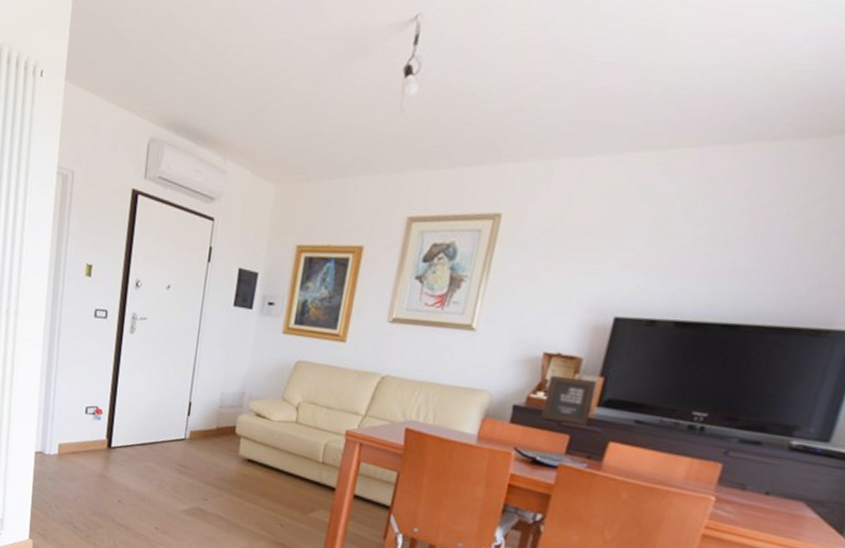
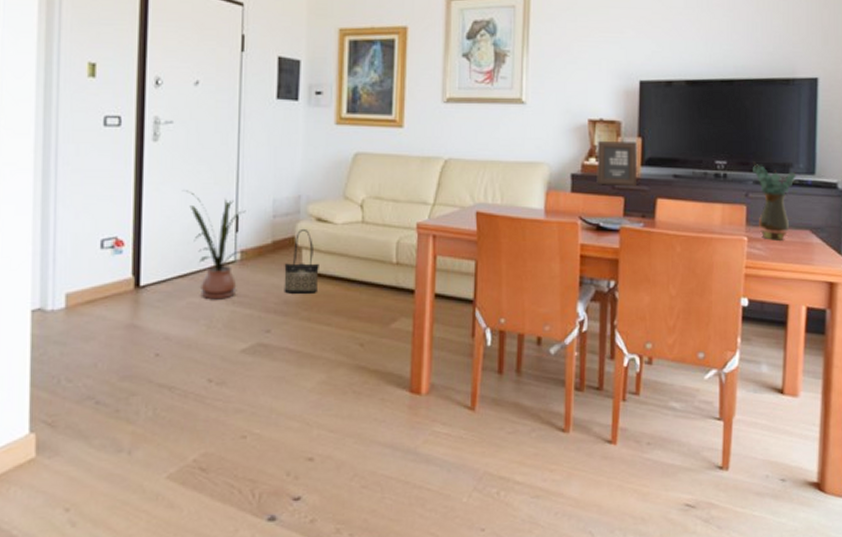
house plant: none [149,376,198,468] -> present [182,190,249,300]
tote bag: none [221,420,254,476] -> present [284,228,319,294]
vase: none [733,418,803,508] -> present [753,161,796,242]

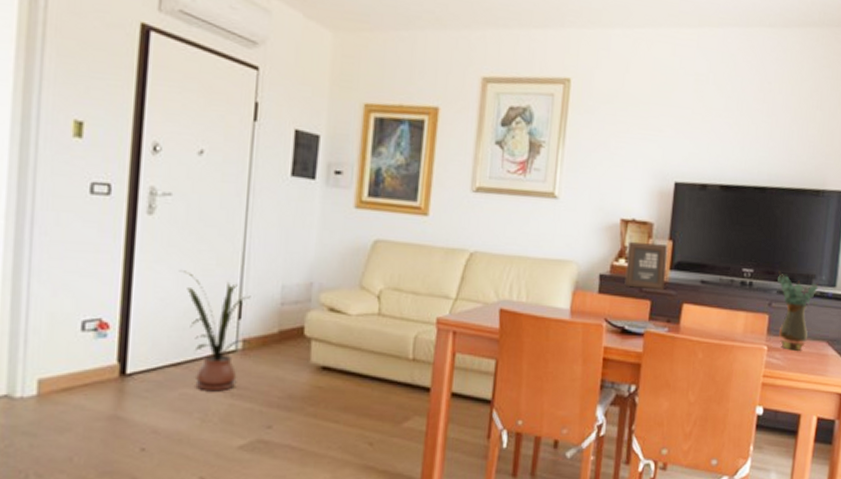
tote bag: present [284,228,319,294] -> none [289,318,329,388]

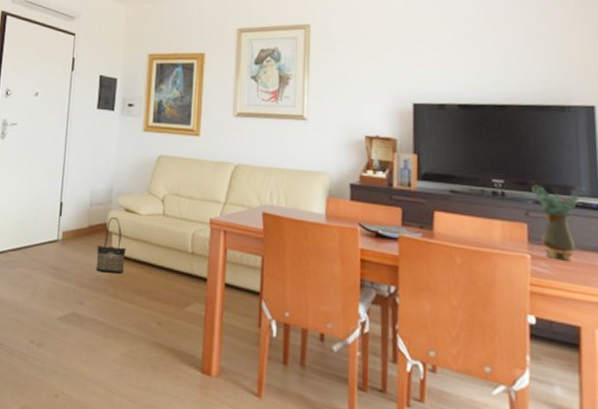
house plant: present [179,270,252,392] -> none [20,179,69,272]
tote bag: none [289,318,329,388] -> present [96,216,126,274]
picture frame: present [624,241,667,291] -> none [374,155,413,199]

